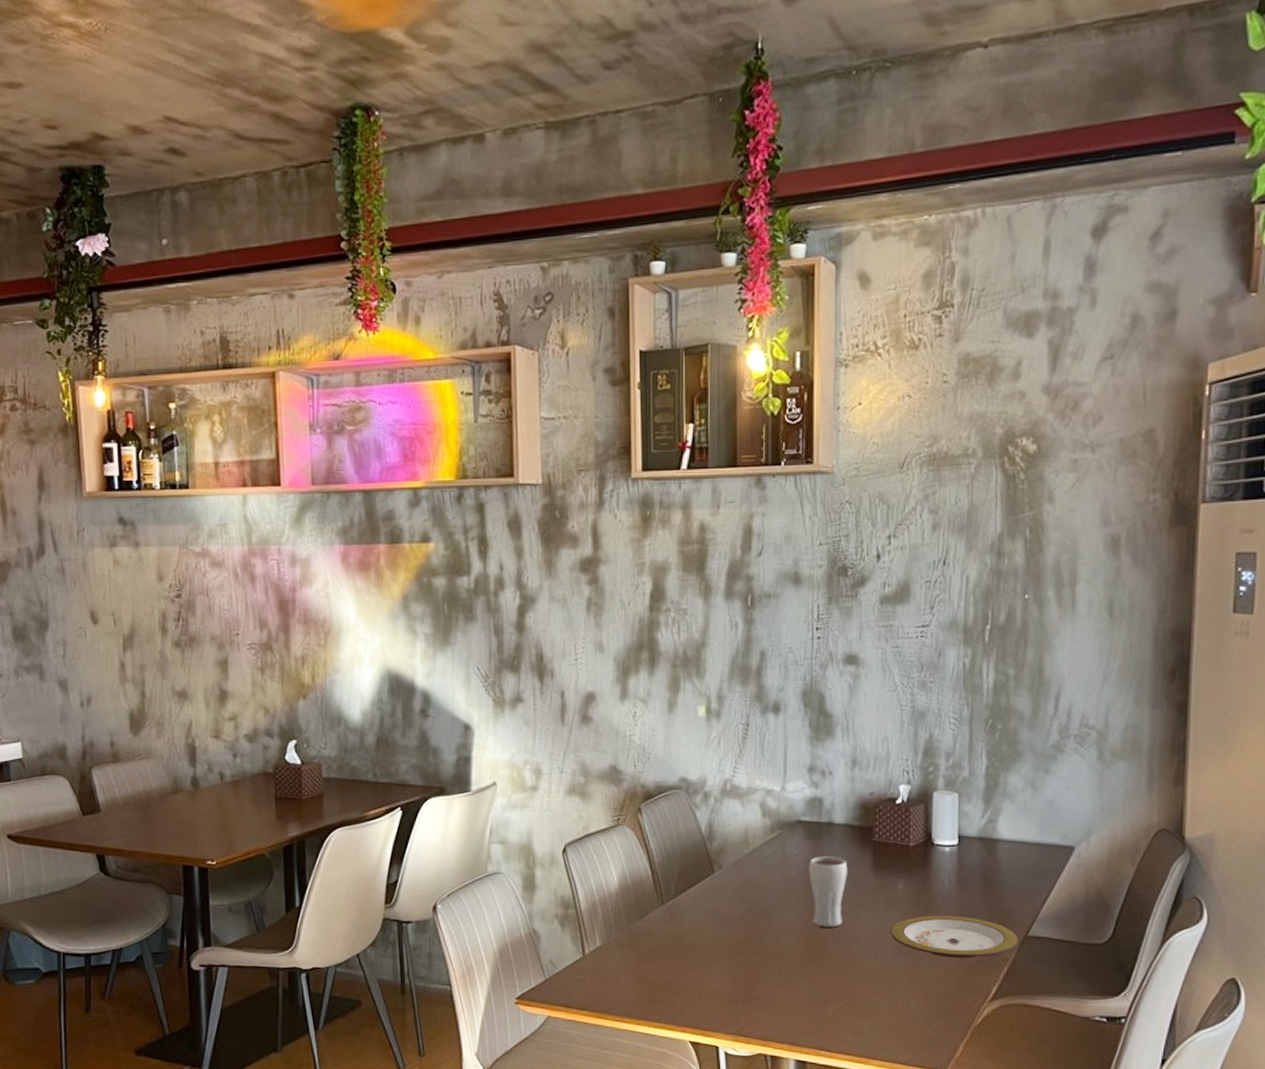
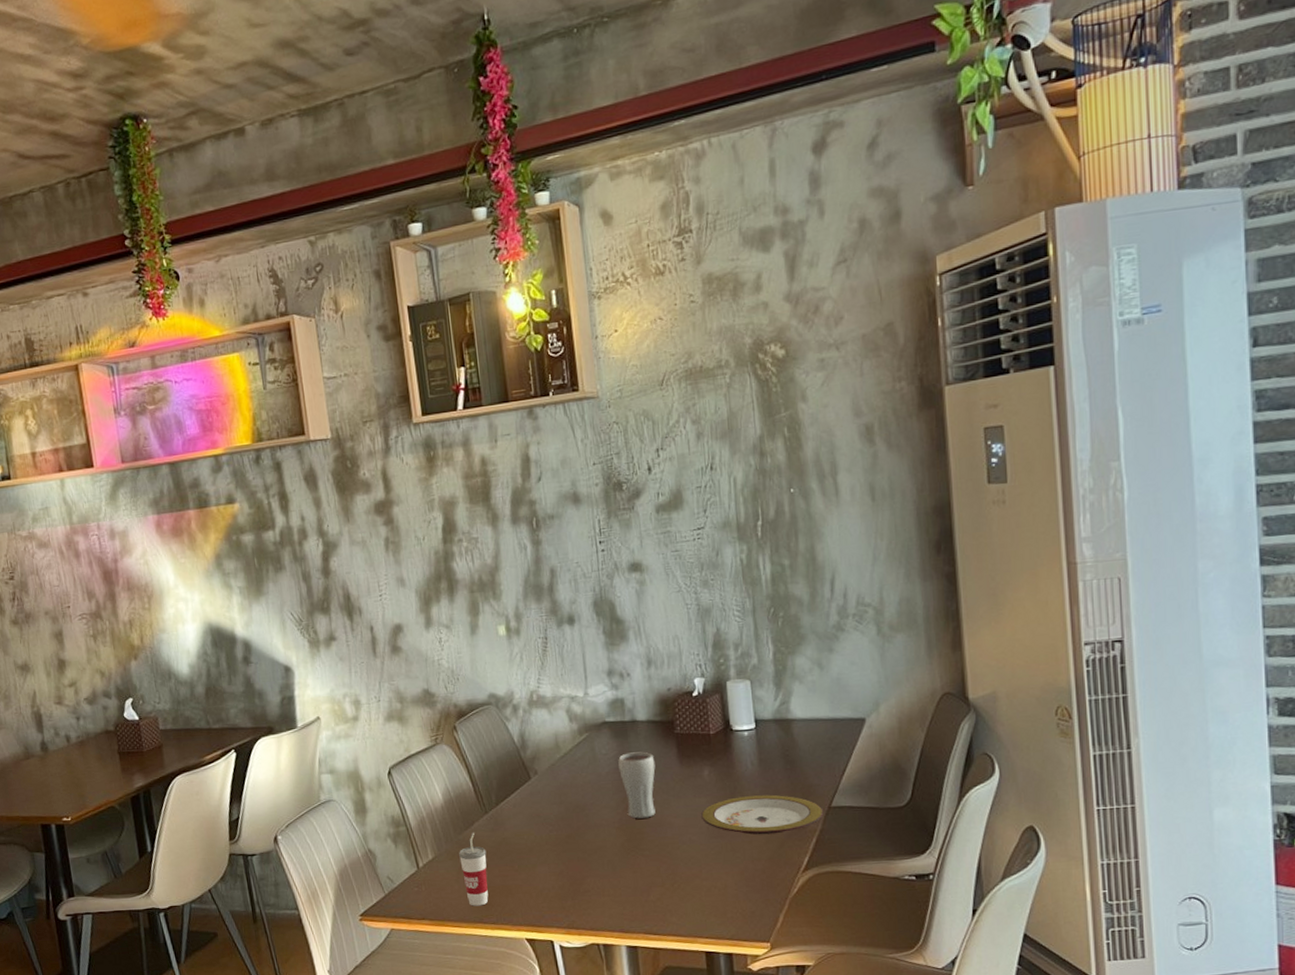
cup: none [629,923,658,1002] -> present [459,832,488,906]

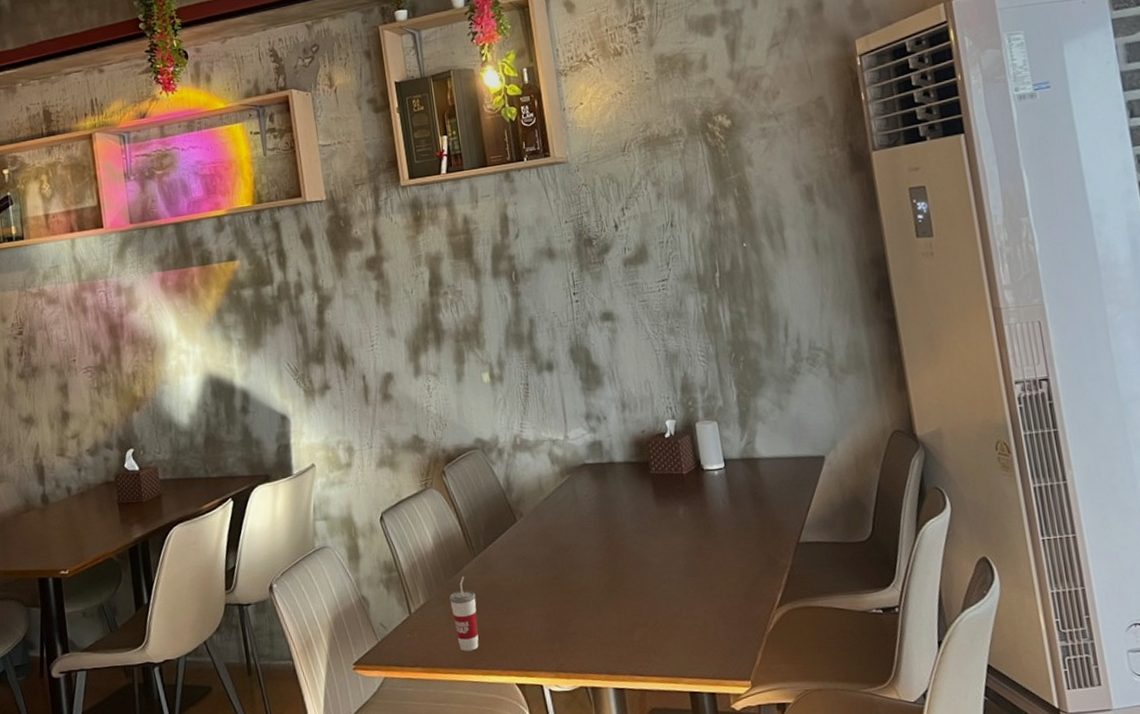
drinking glass: present [618,751,656,819] -> none [598,492,636,559]
plate: present [701,794,824,835] -> none [679,532,793,572]

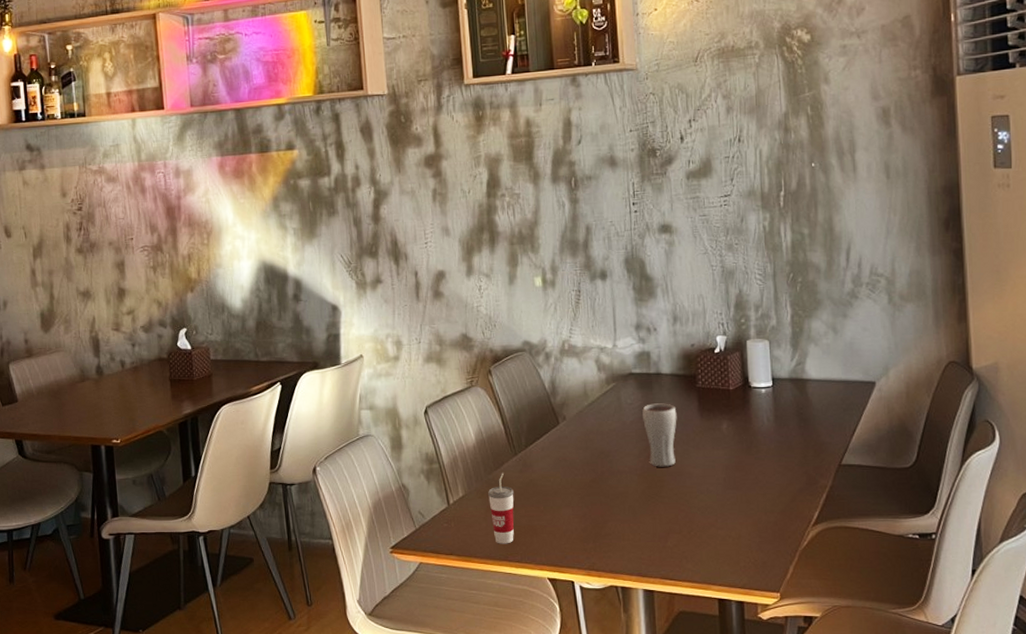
drinking glass: none [598,492,636,559] -> present [642,403,677,467]

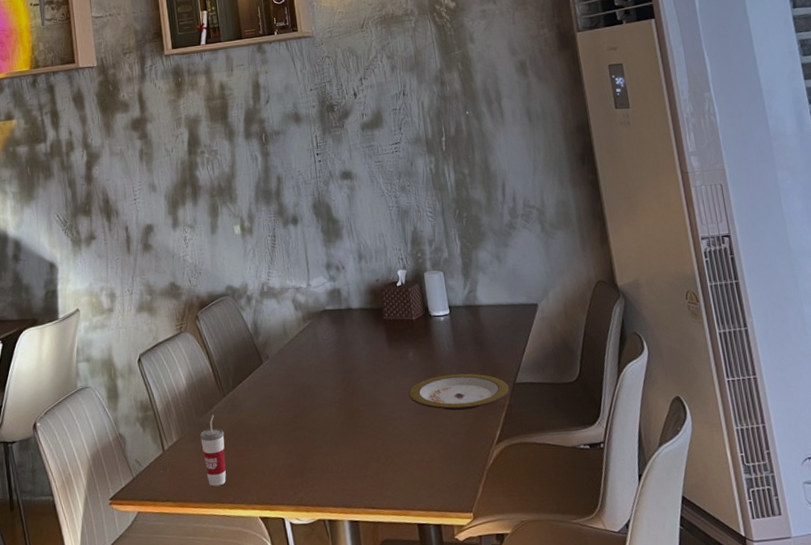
drinking glass: present [642,403,677,467] -> none [337,336,370,398]
plate: none [719,450,834,488] -> present [408,373,510,411]

